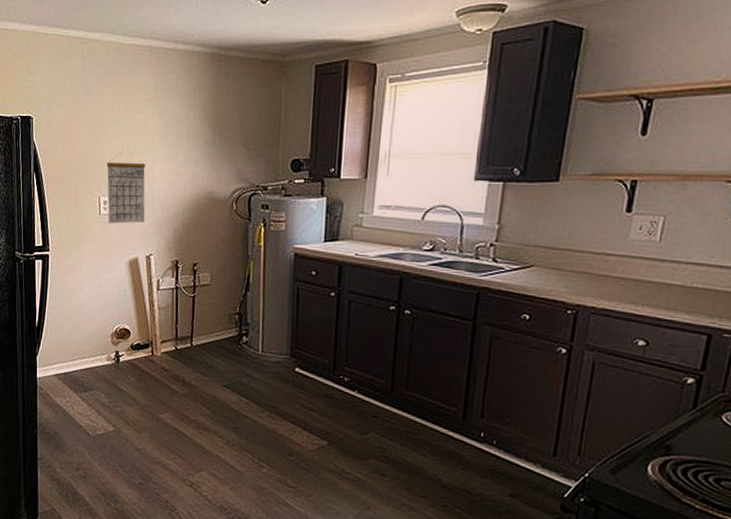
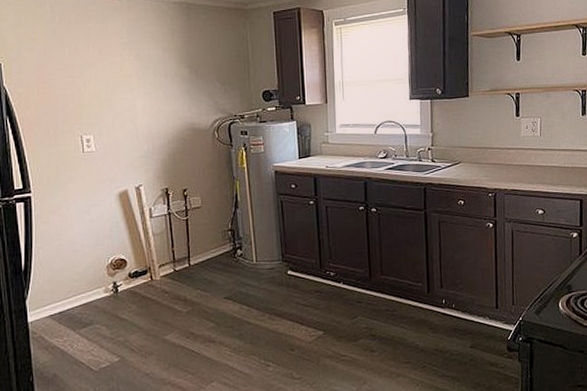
calendar: present [107,153,146,224] -> none [86,92,131,160]

